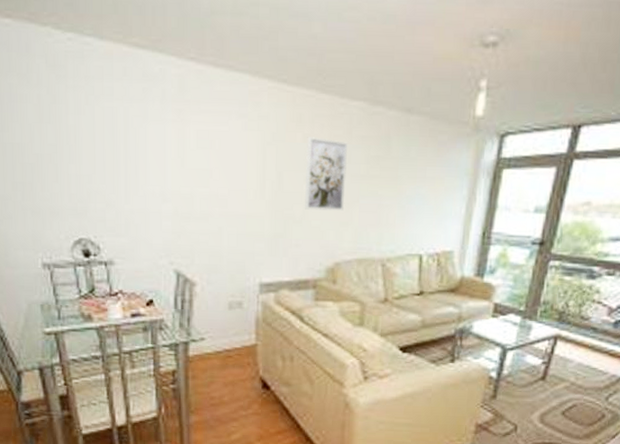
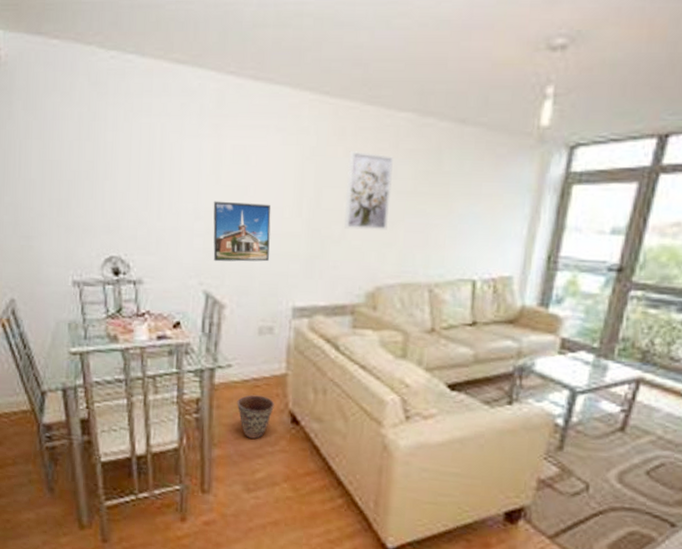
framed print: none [180,184,237,242] -> present [213,201,271,262]
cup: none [211,365,246,404] -> present [237,395,274,439]

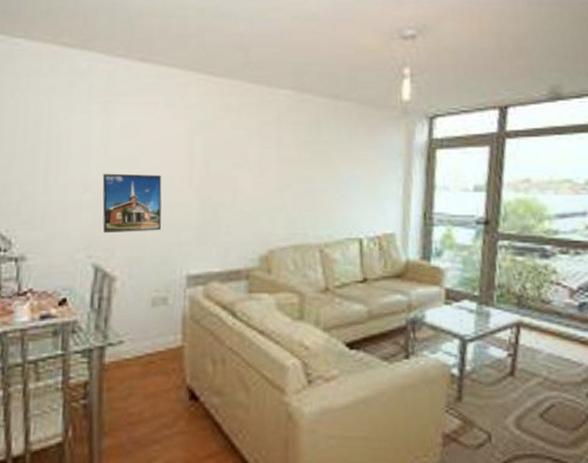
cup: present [237,395,274,439] -> none [129,372,171,422]
wall art: present [344,151,394,230] -> none [234,124,278,196]

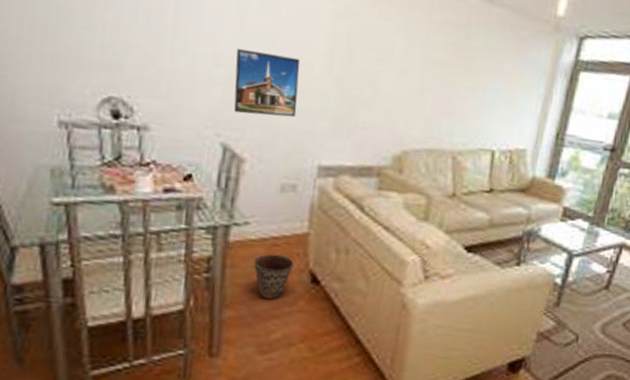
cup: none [129,372,171,422] -> present [253,254,294,299]

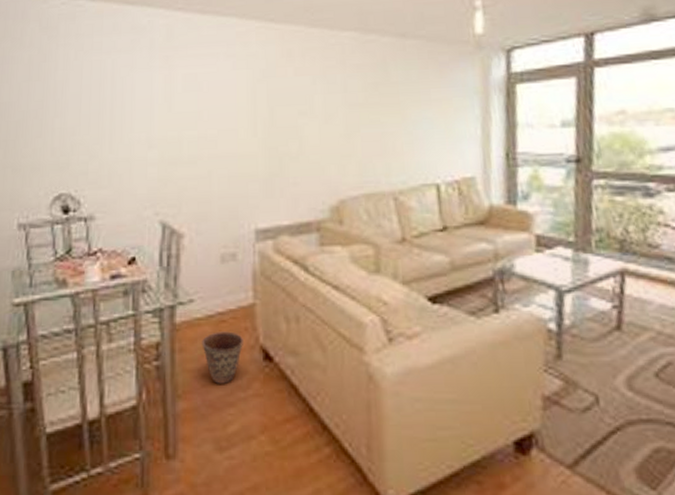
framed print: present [234,48,301,118] -> none [166,127,228,190]

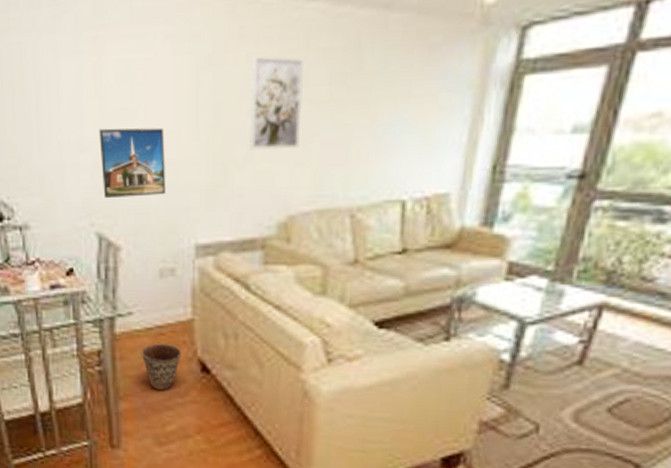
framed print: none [166,127,228,190] -> present [98,127,167,199]
wall art: none [298,69,345,144] -> present [249,55,305,150]

